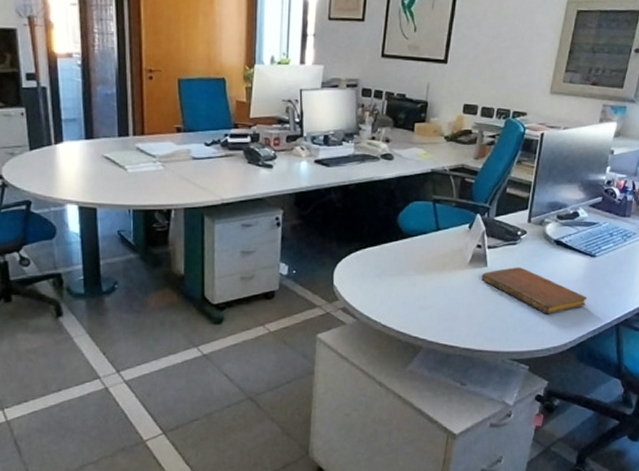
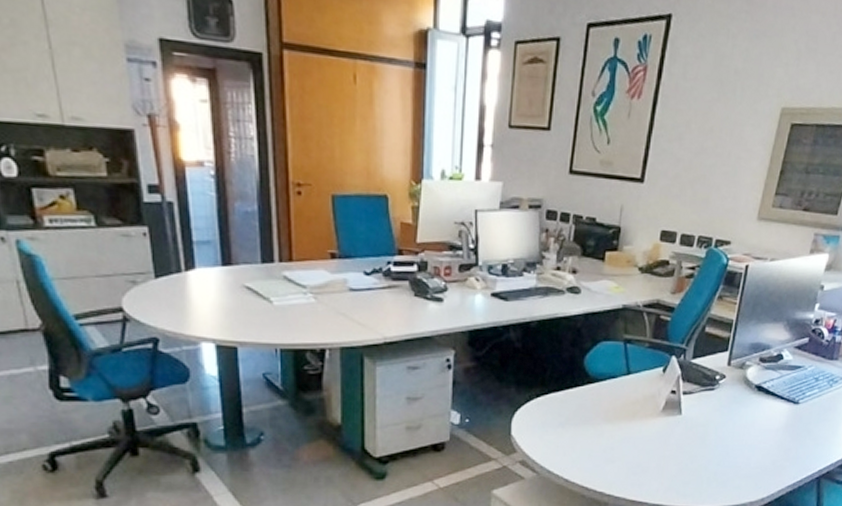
notebook: present [482,267,587,314] -> none [675,415,788,467]

